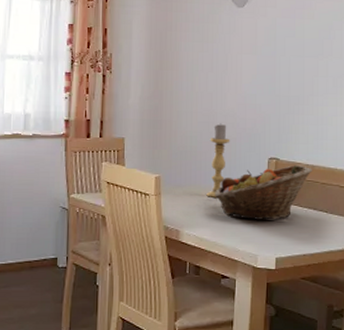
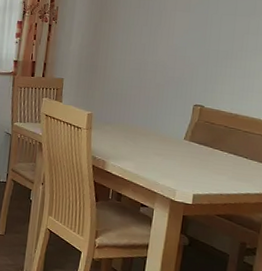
candle holder: present [206,123,230,197] -> none [132,71,159,136]
fruit basket: present [215,165,312,220] -> none [140,113,236,161]

